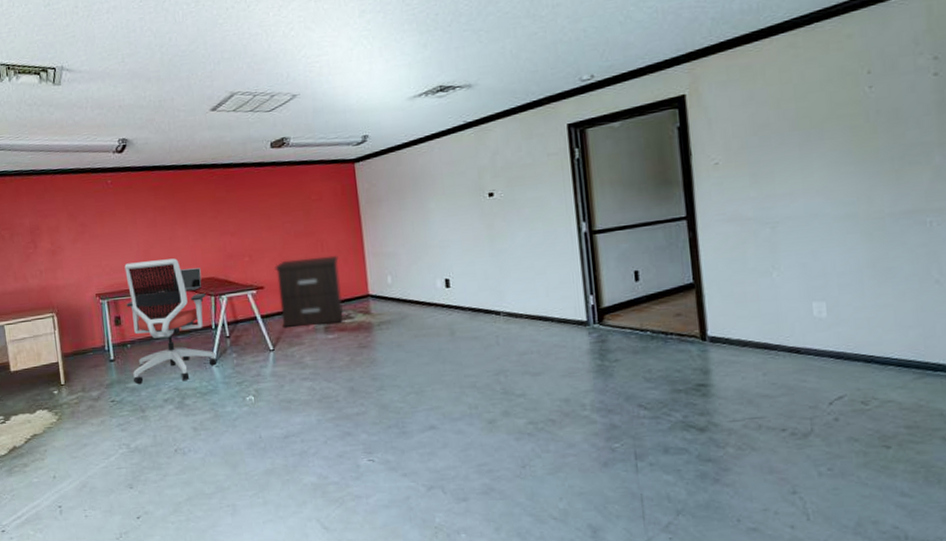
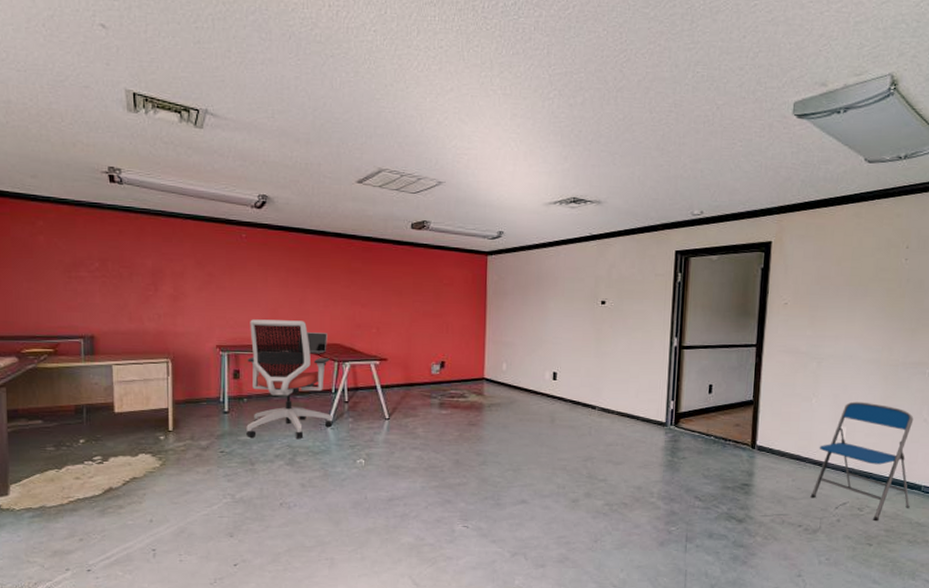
nightstand: present [275,255,343,329] -> none [400,337,461,401]
folding chair: none [791,268,937,416] -> present [810,401,914,520]

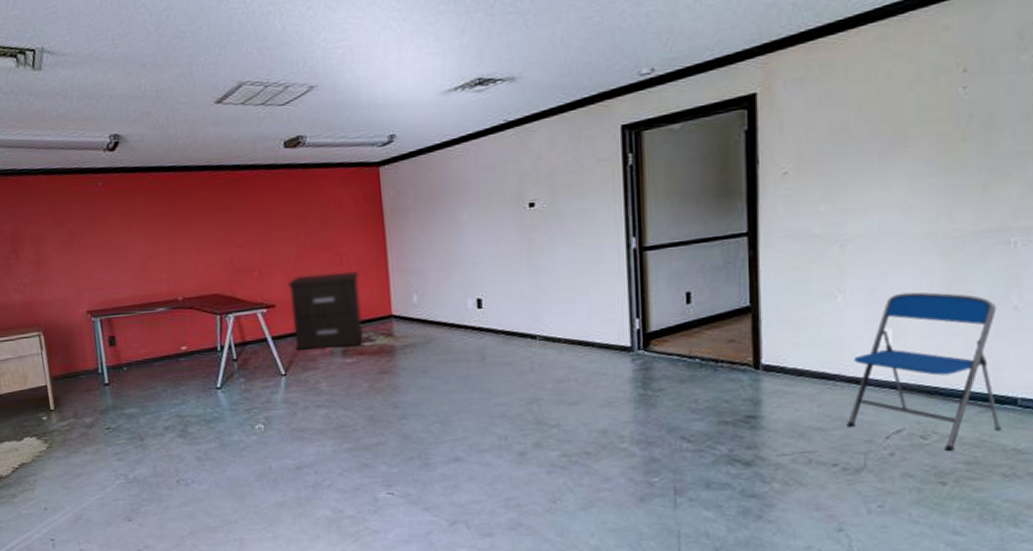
office chair: present [246,319,333,440] -> none [118,272,223,411]
laptop: present [299,332,327,354] -> none [174,283,206,309]
nightstand: none [400,337,461,401] -> present [288,271,363,351]

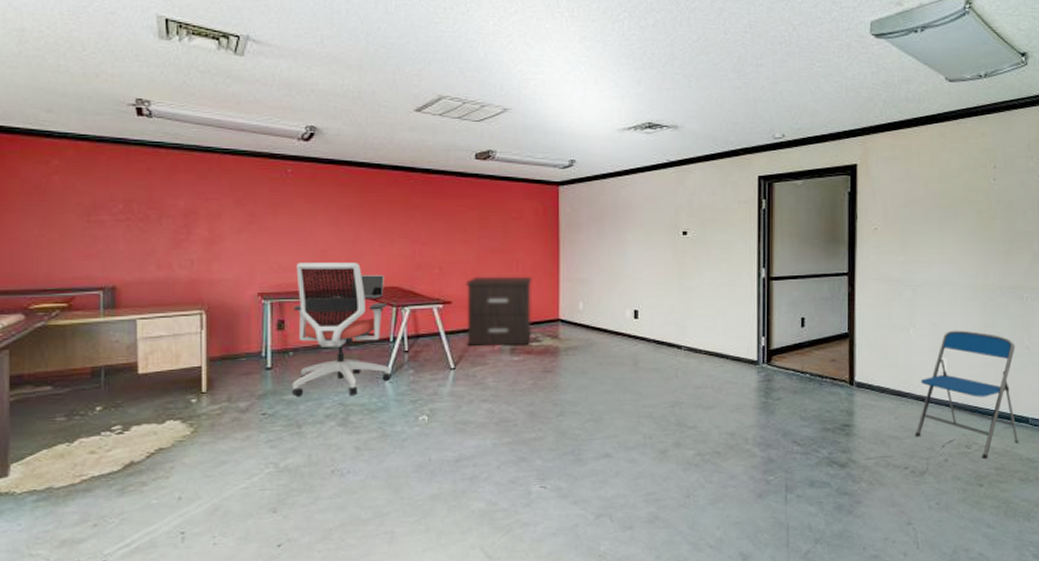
office chair: none [118,272,223,411] -> present [292,262,392,397]
laptop: none [174,283,206,309] -> present [352,275,384,299]

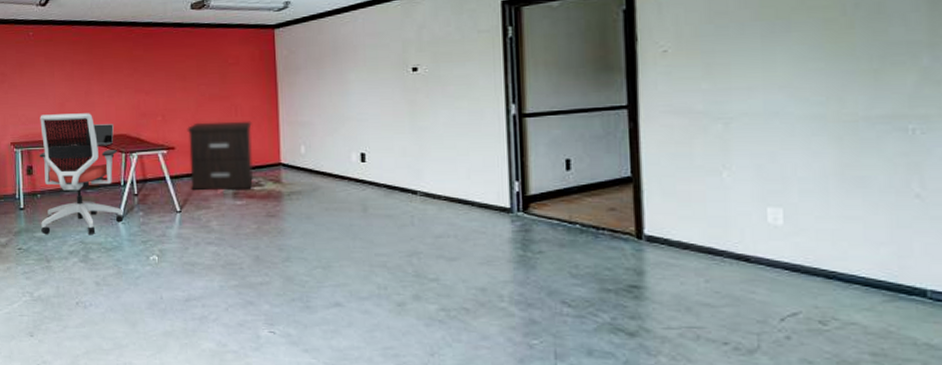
folding chair: present [915,330,1019,458] -> none [737,173,910,339]

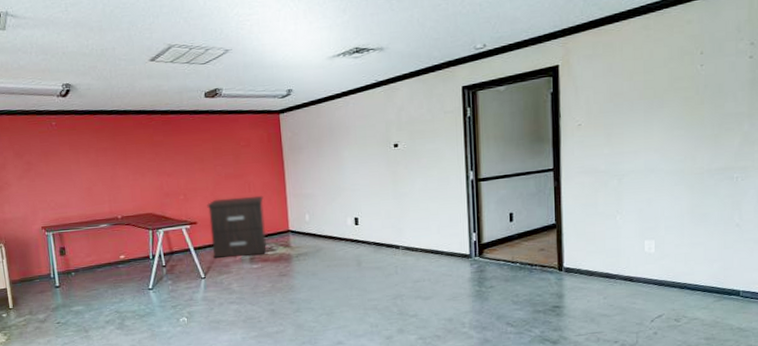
office chair: present [39,113,124,235] -> none [68,195,154,308]
laptop: present [86,124,114,146] -> none [115,204,141,225]

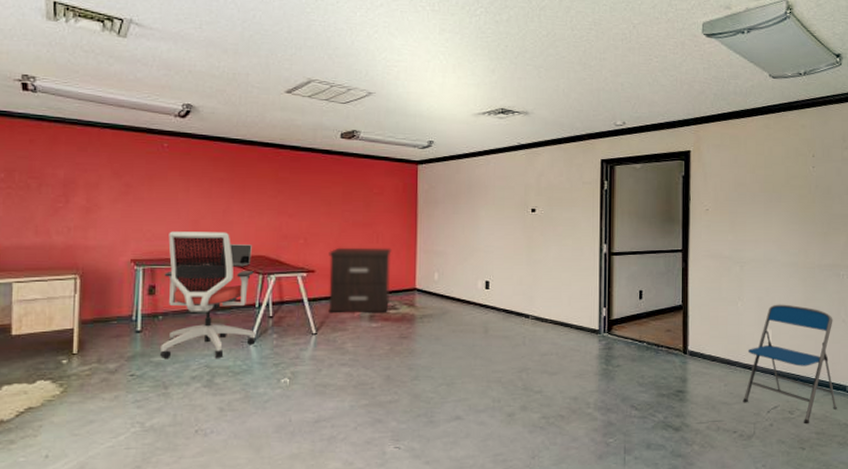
office chair: none [68,195,154,308] -> present [160,231,256,360]
laptop: none [115,204,141,225] -> present [221,244,252,267]
folding chair: none [624,213,729,330] -> present [743,304,837,423]

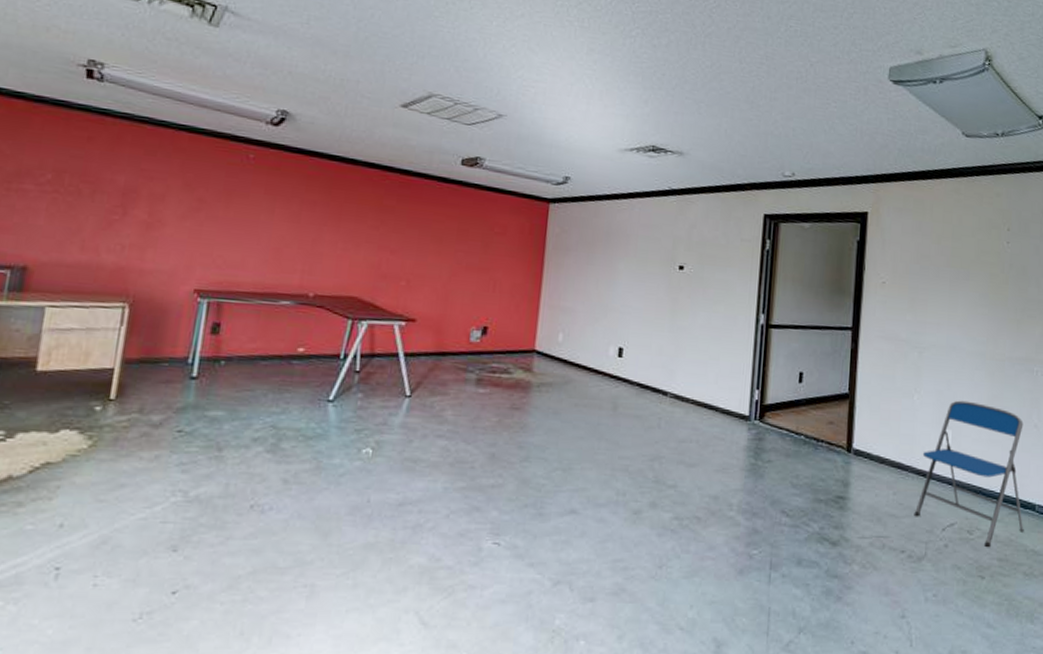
office chair: present [160,231,256,360] -> none [217,259,342,419]
laptop: present [221,244,252,267] -> none [304,280,343,309]
nightstand: present [328,247,392,313] -> none [428,293,510,377]

